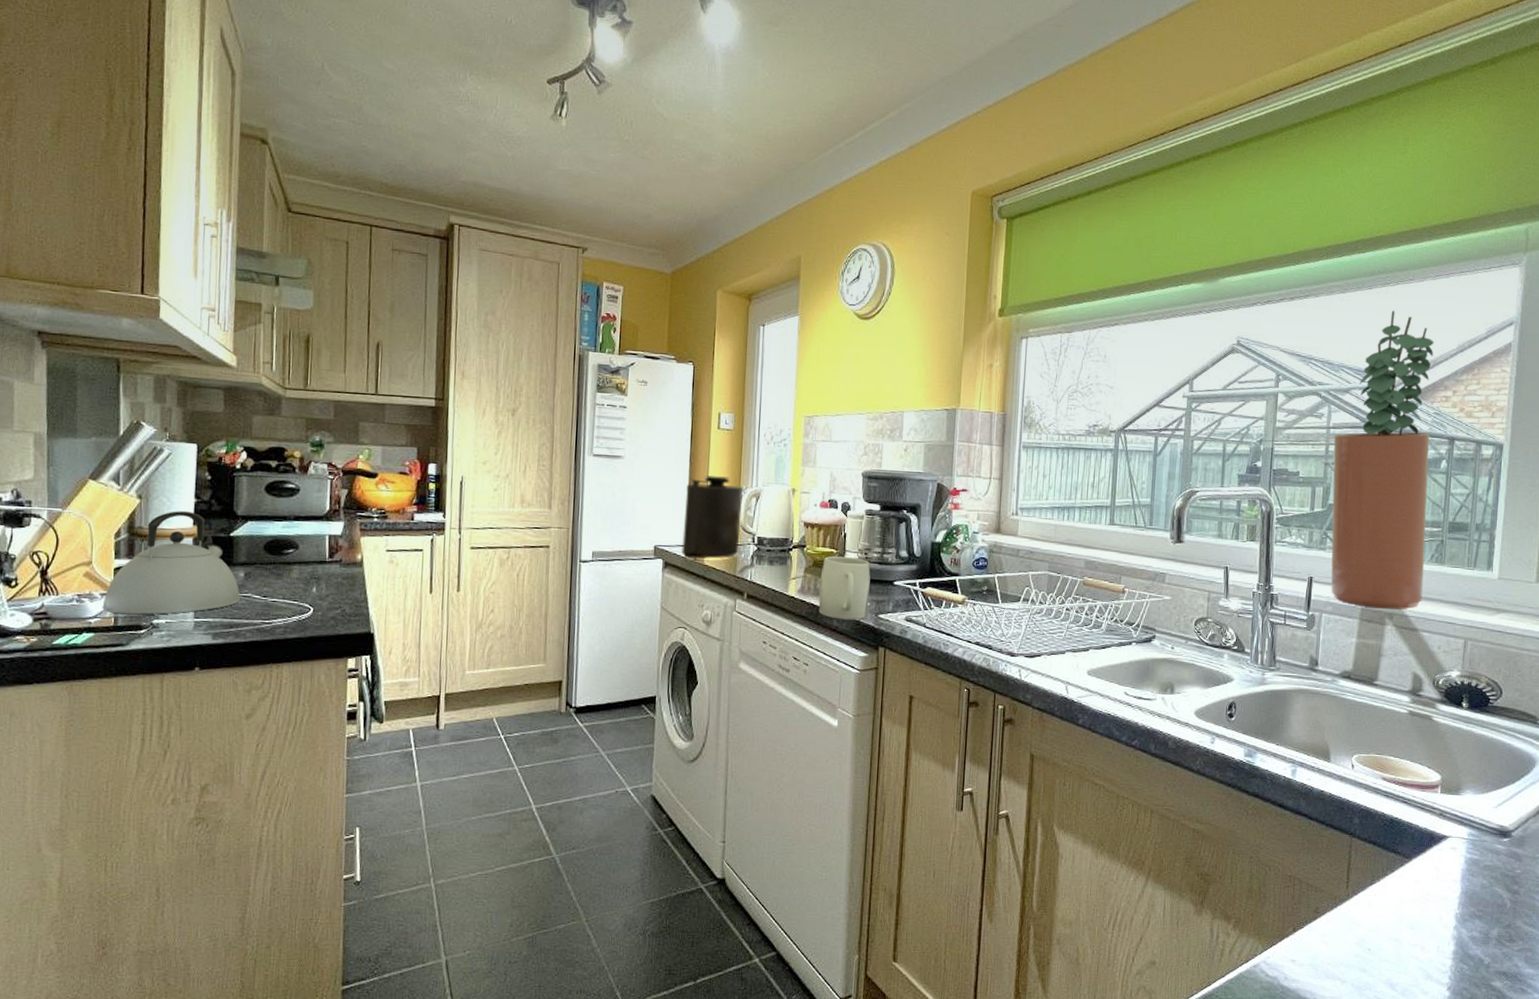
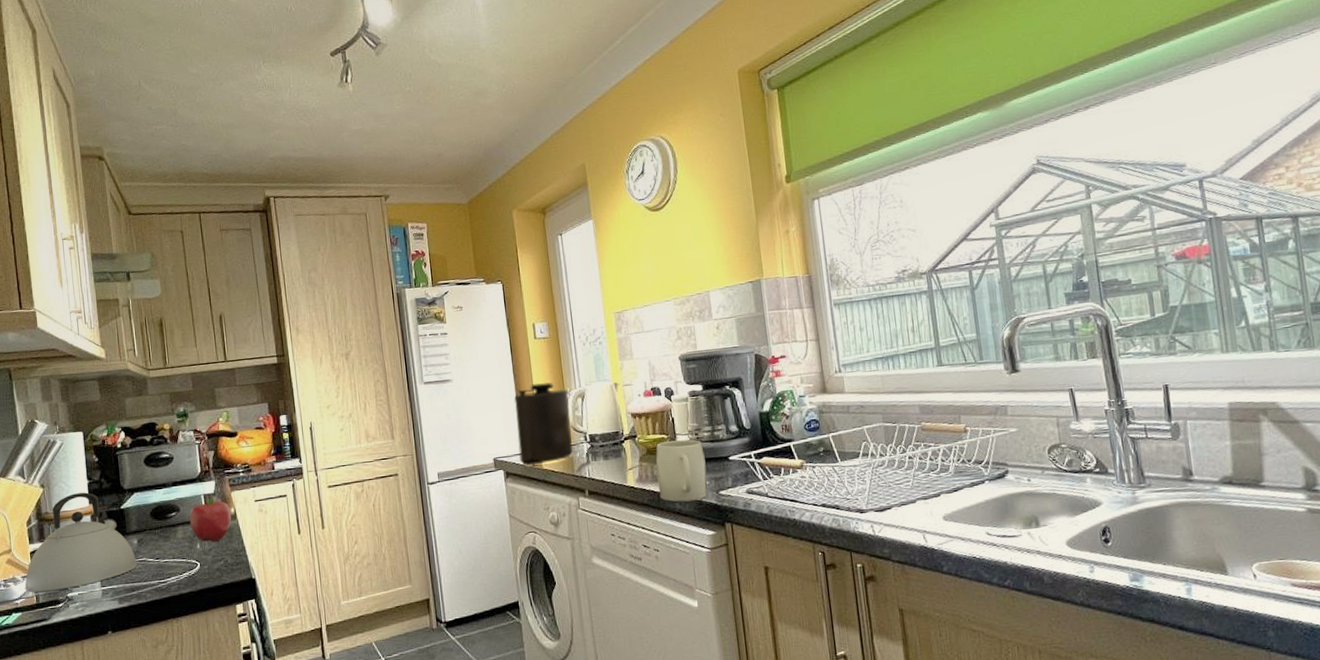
fruit: none [308,540,357,588] -> present [189,498,231,542]
vase: present [1331,310,1434,609] -> none [1161,97,1297,407]

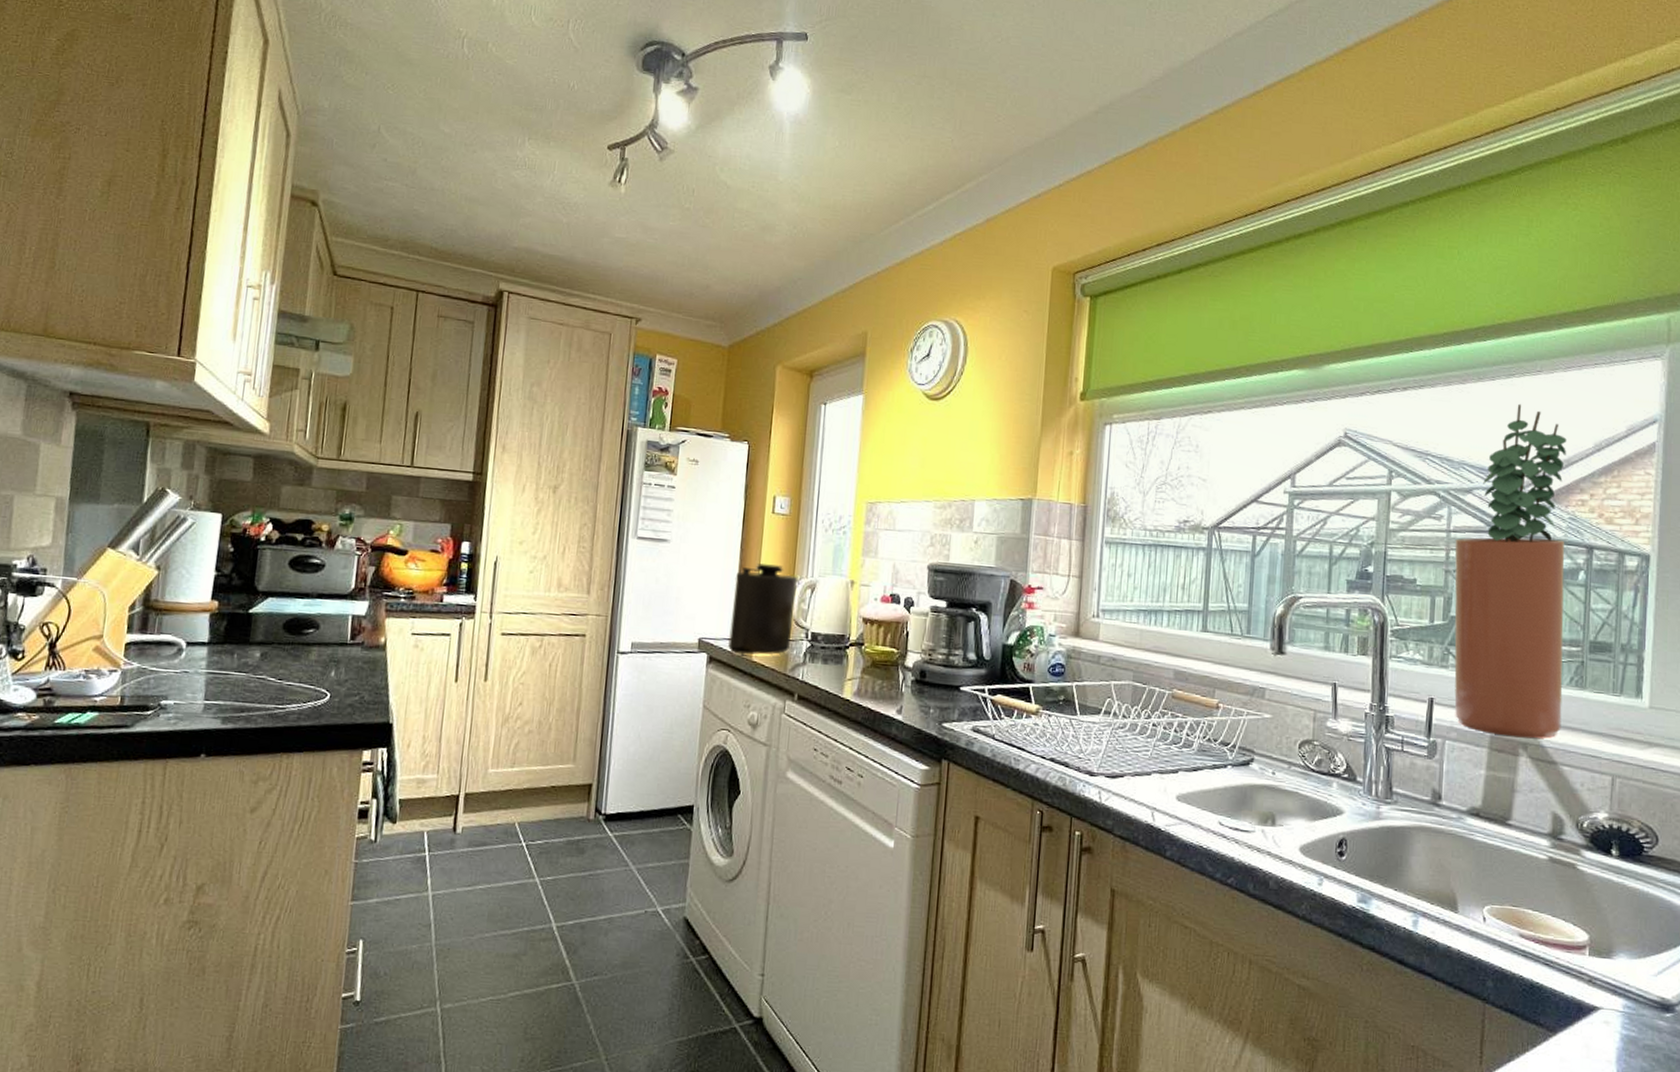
kettle: present [25,492,138,593] -> none [109,584,255,695]
fruit: present [189,498,231,542] -> none [327,620,380,673]
mug: present [655,439,707,502] -> none [876,656,935,729]
vase: none [1161,97,1297,407] -> present [1454,403,1567,739]

